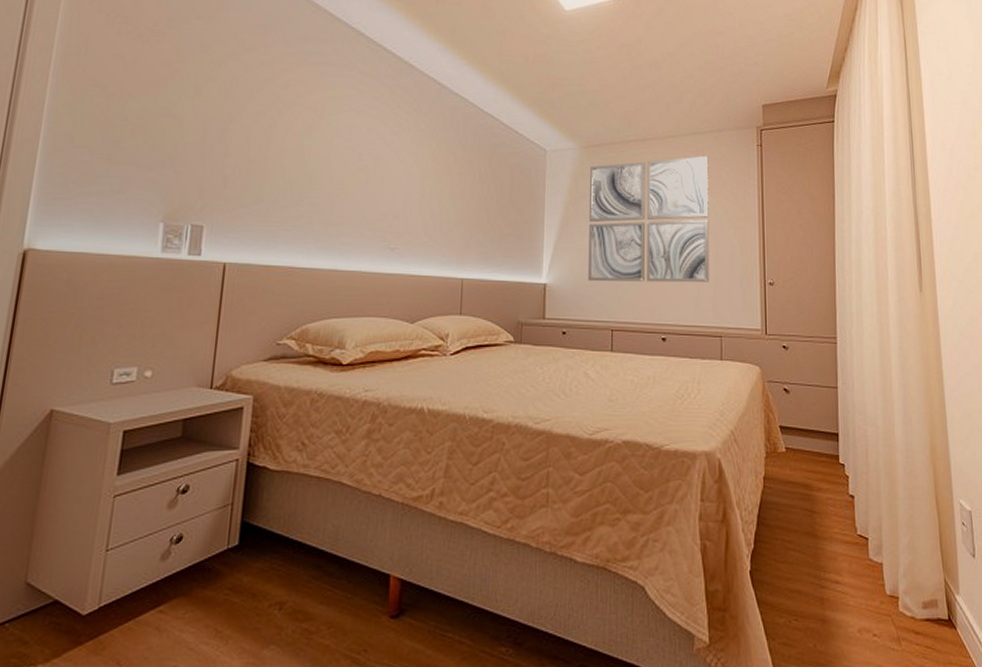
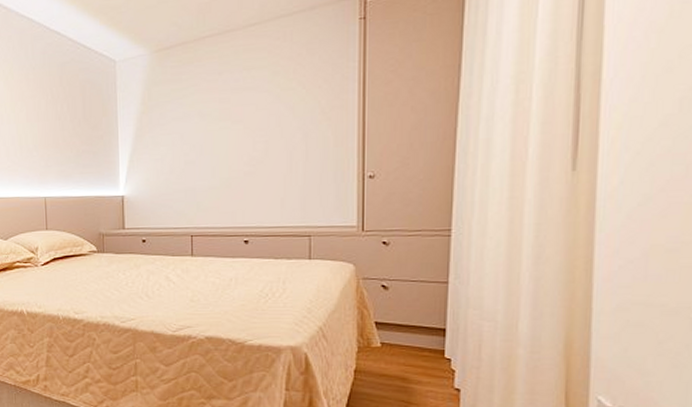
wall art: present [588,156,710,283] -> none [162,41,298,190]

